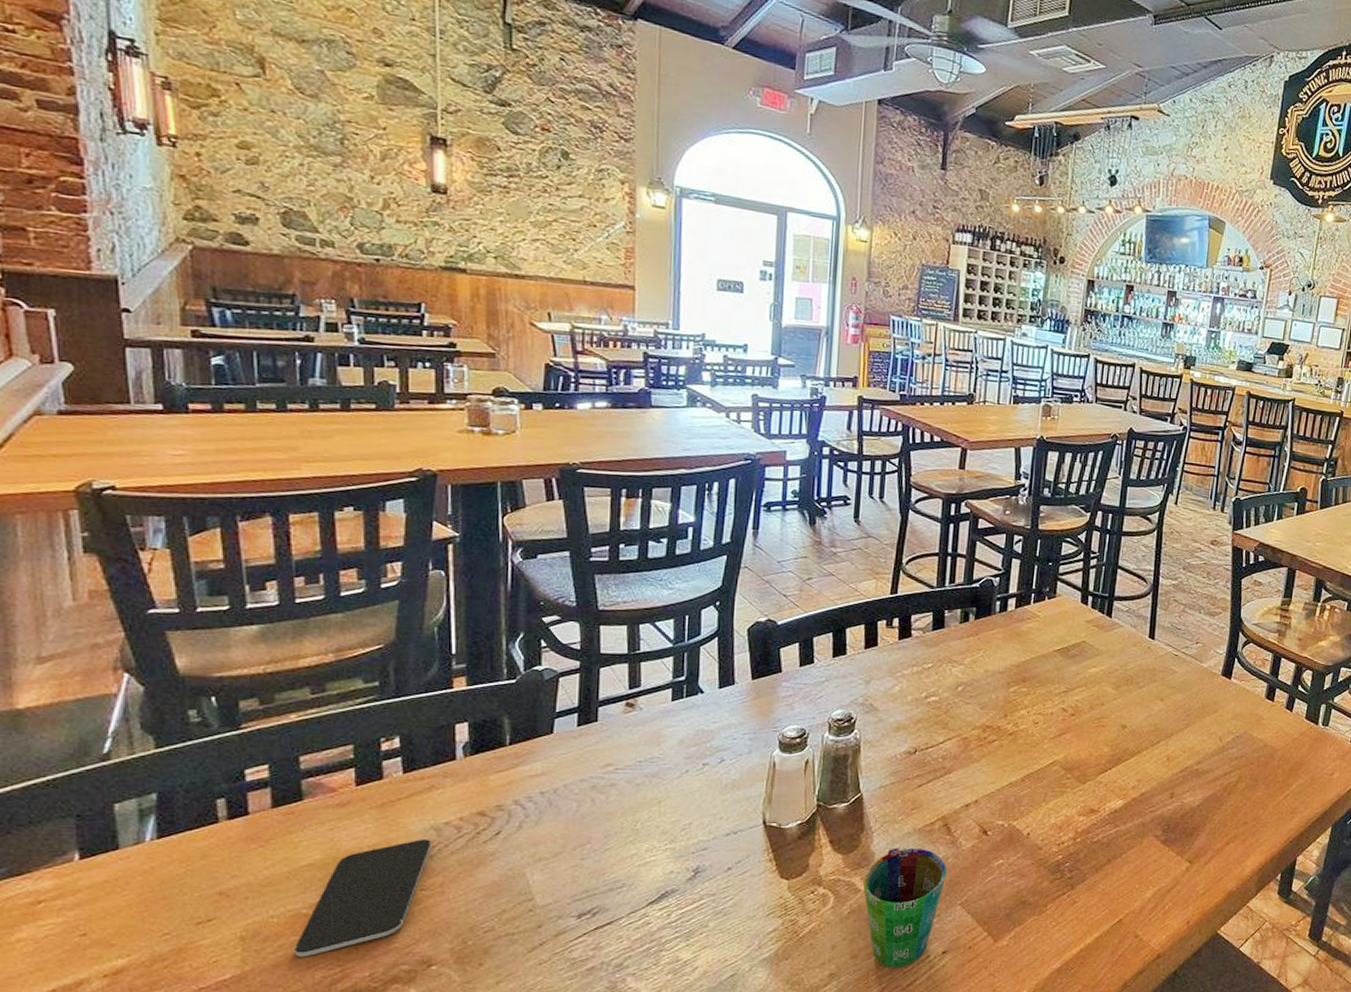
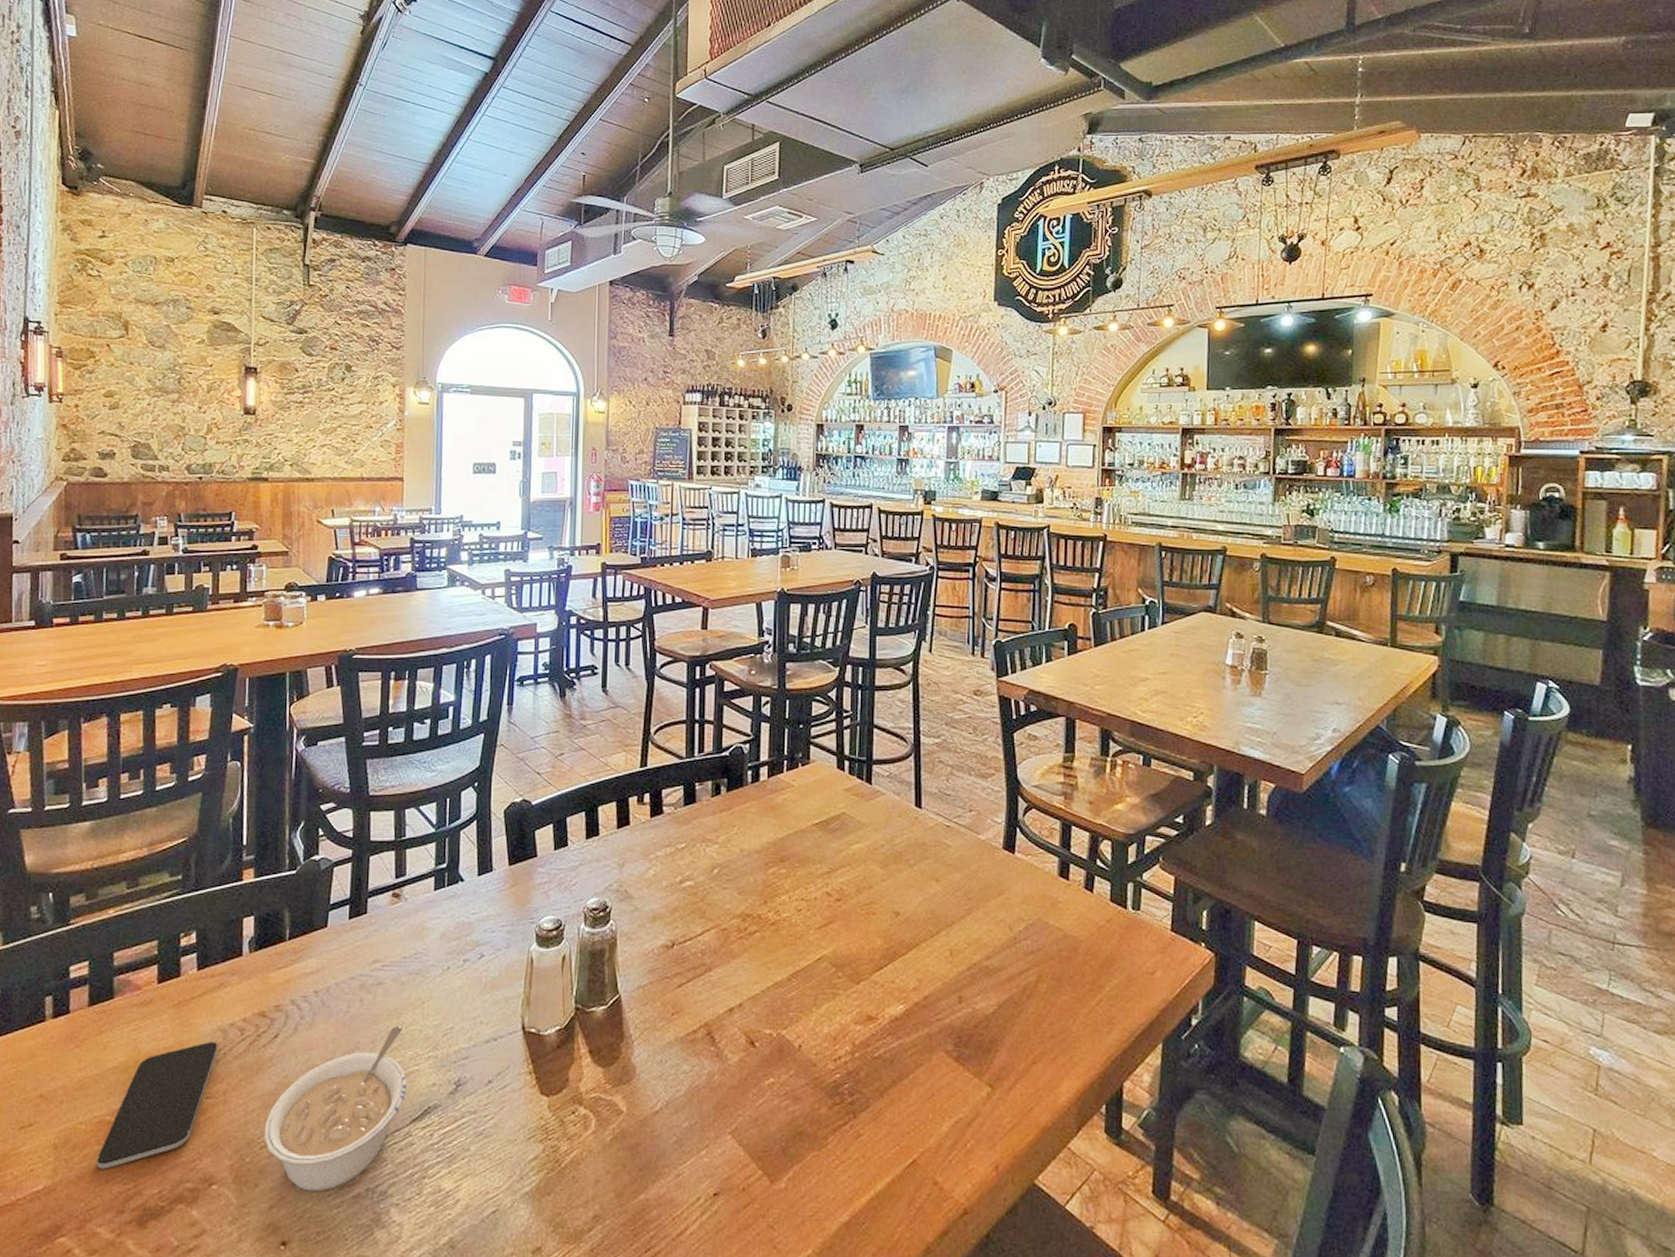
legume: none [487,822,643,967] -> present [263,1026,407,1192]
cup: present [863,848,947,968] -> none [626,1060,714,1211]

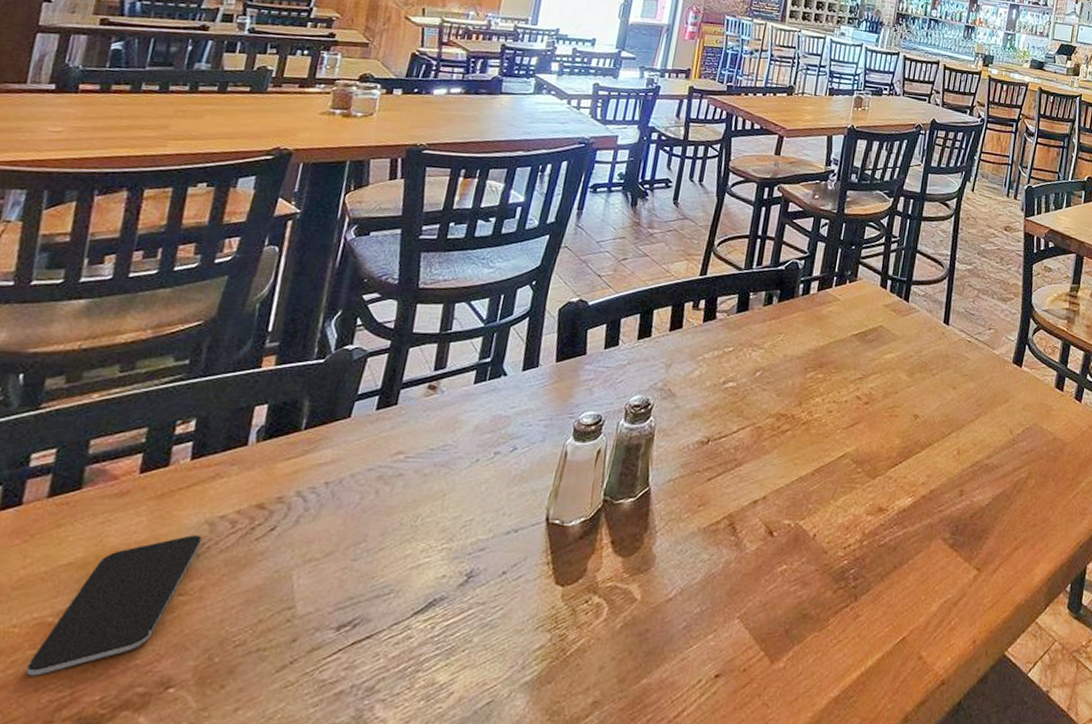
legume: present [263,1026,407,1192] -> none [240,517,418,691]

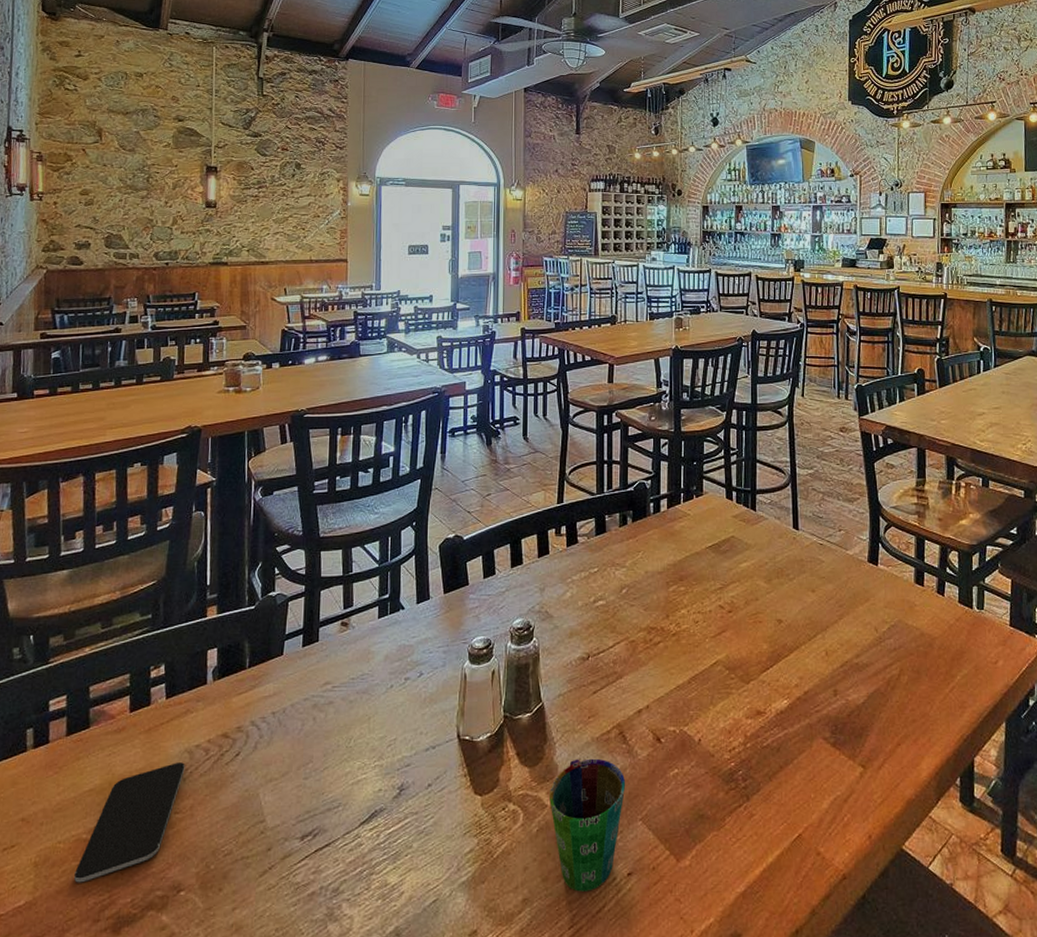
cup: none [640,550,729,694] -> present [550,758,626,892]

